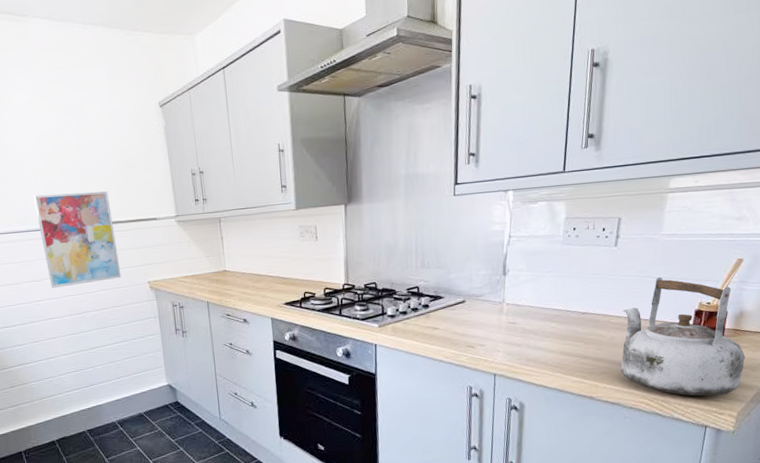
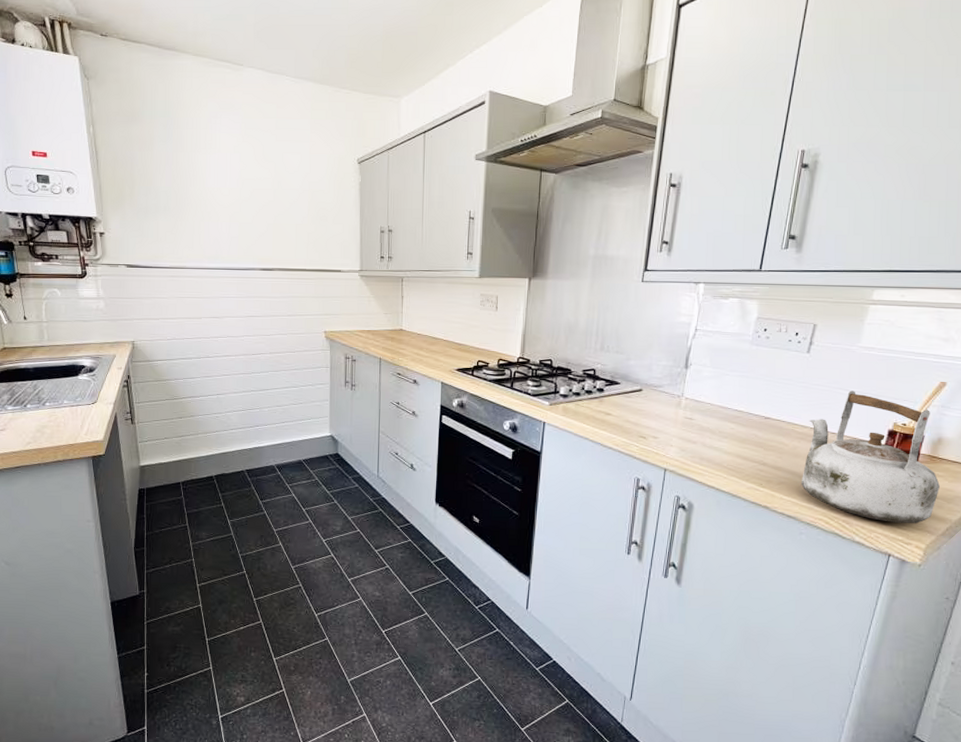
wall art: present [33,190,122,288] -> none [225,235,299,327]

